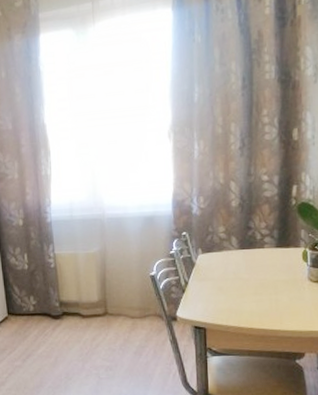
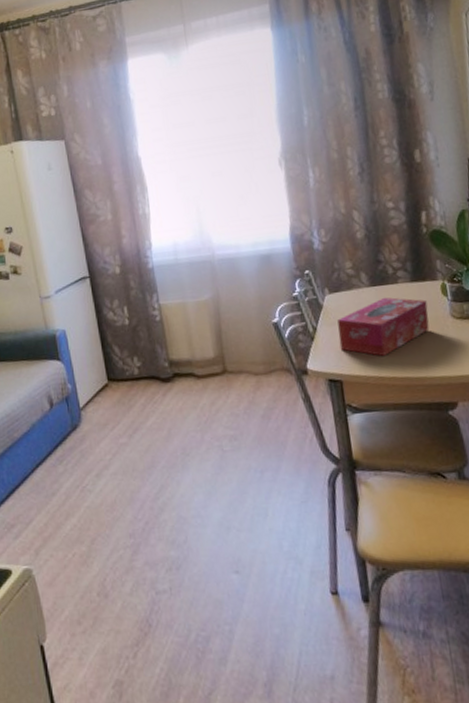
tissue box: none [206,259,289,311] -> present [337,297,430,357]

